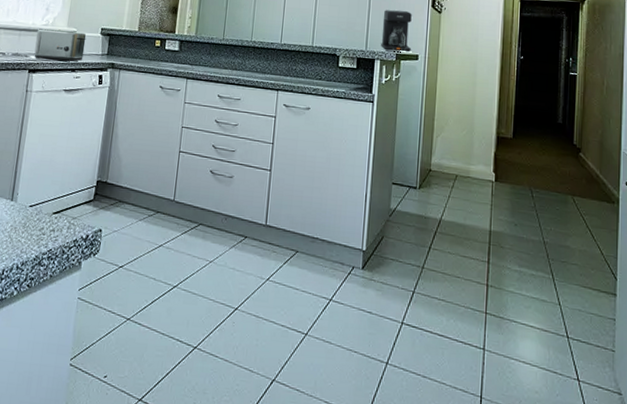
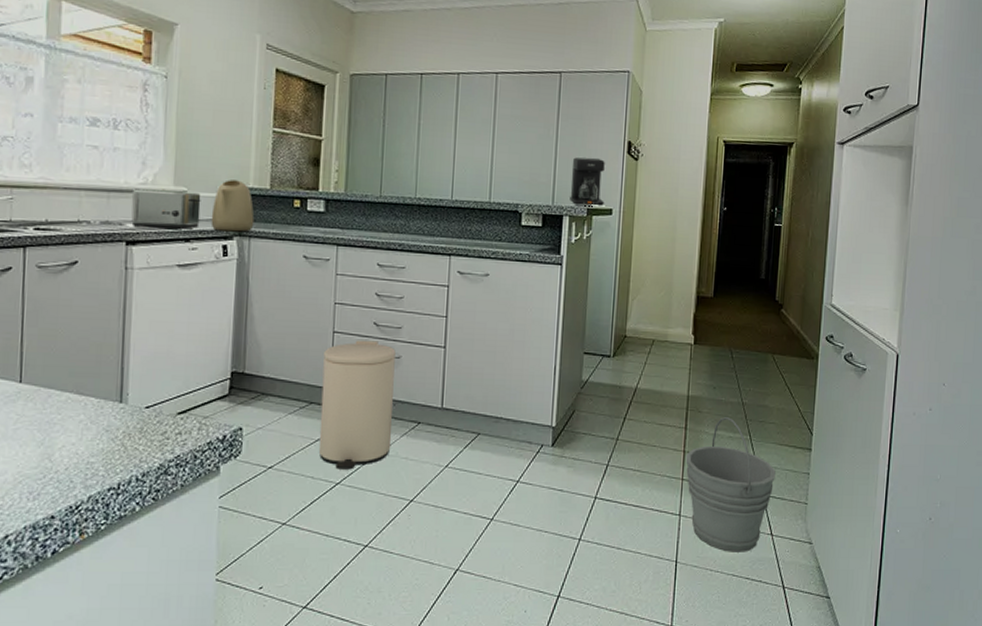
kettle: none [91,23,125,65] -> present [211,180,255,232]
pedal bin: none [161,159,229,275] -> present [319,340,396,470]
bucket: none [489,253,580,395] -> present [685,416,776,552]

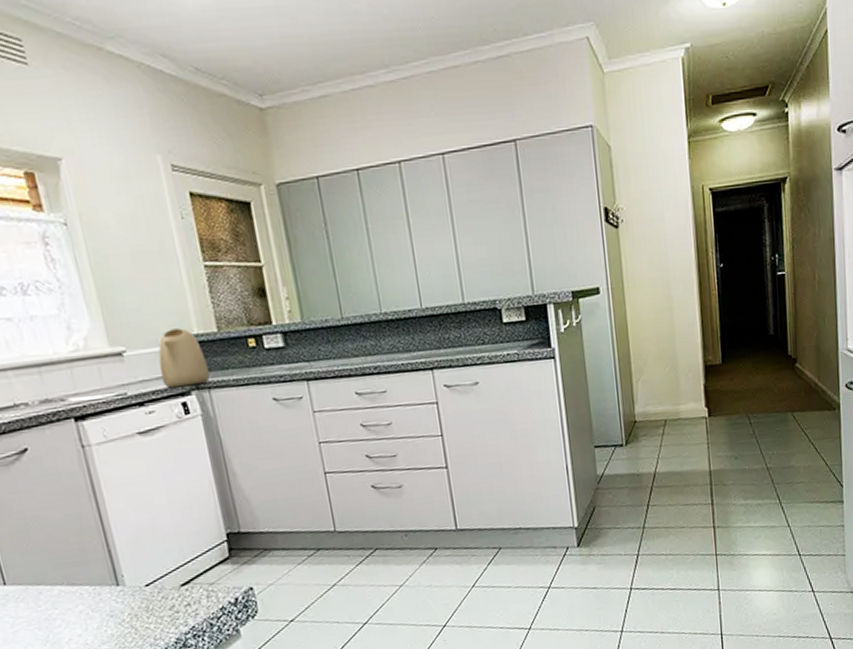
toaster: present [131,189,201,230] -> none [64,350,151,401]
pedal bin: present [319,340,396,470] -> none [319,473,412,610]
coffee maker: present [570,157,605,206] -> none [547,233,589,290]
bucket: present [685,416,776,552] -> none [716,484,810,616]

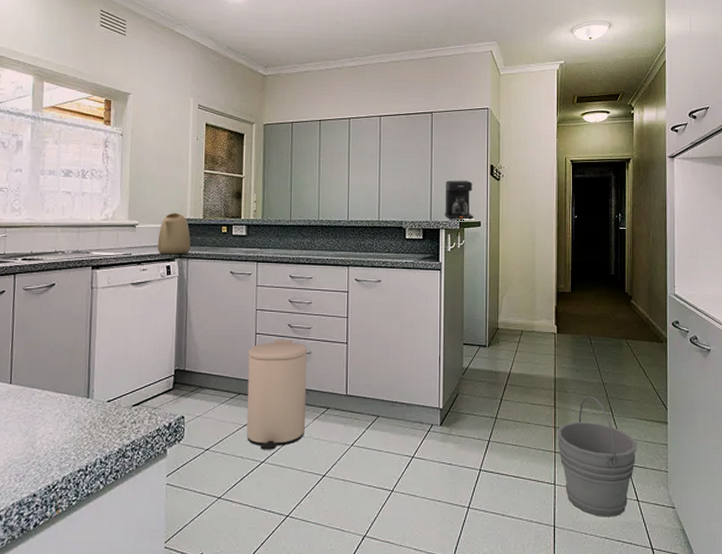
pedal bin: none [319,473,412,610] -> present [246,339,307,450]
coffee maker: none [547,233,589,290] -> present [445,181,473,220]
bucket: none [716,484,810,616] -> present [556,395,637,517]

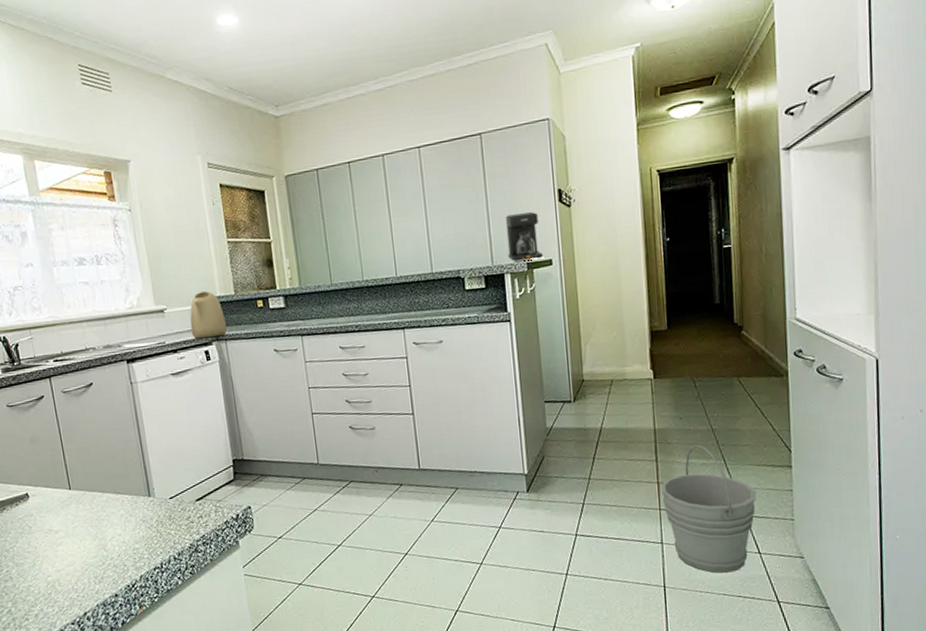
pedal bin: present [246,339,307,450] -> none [307,416,380,533]

